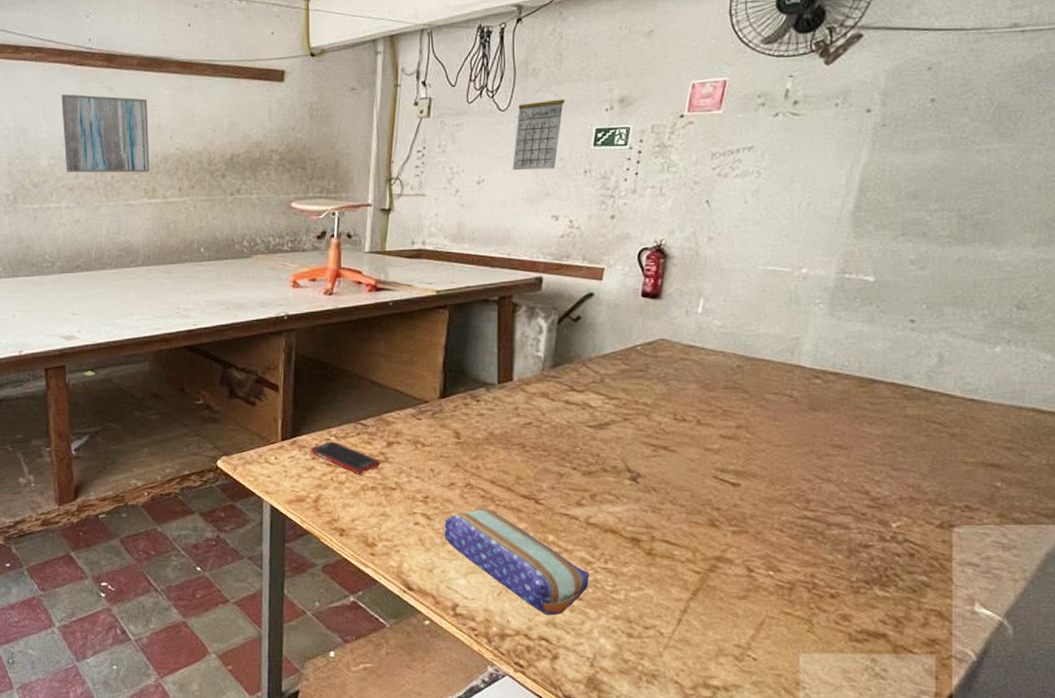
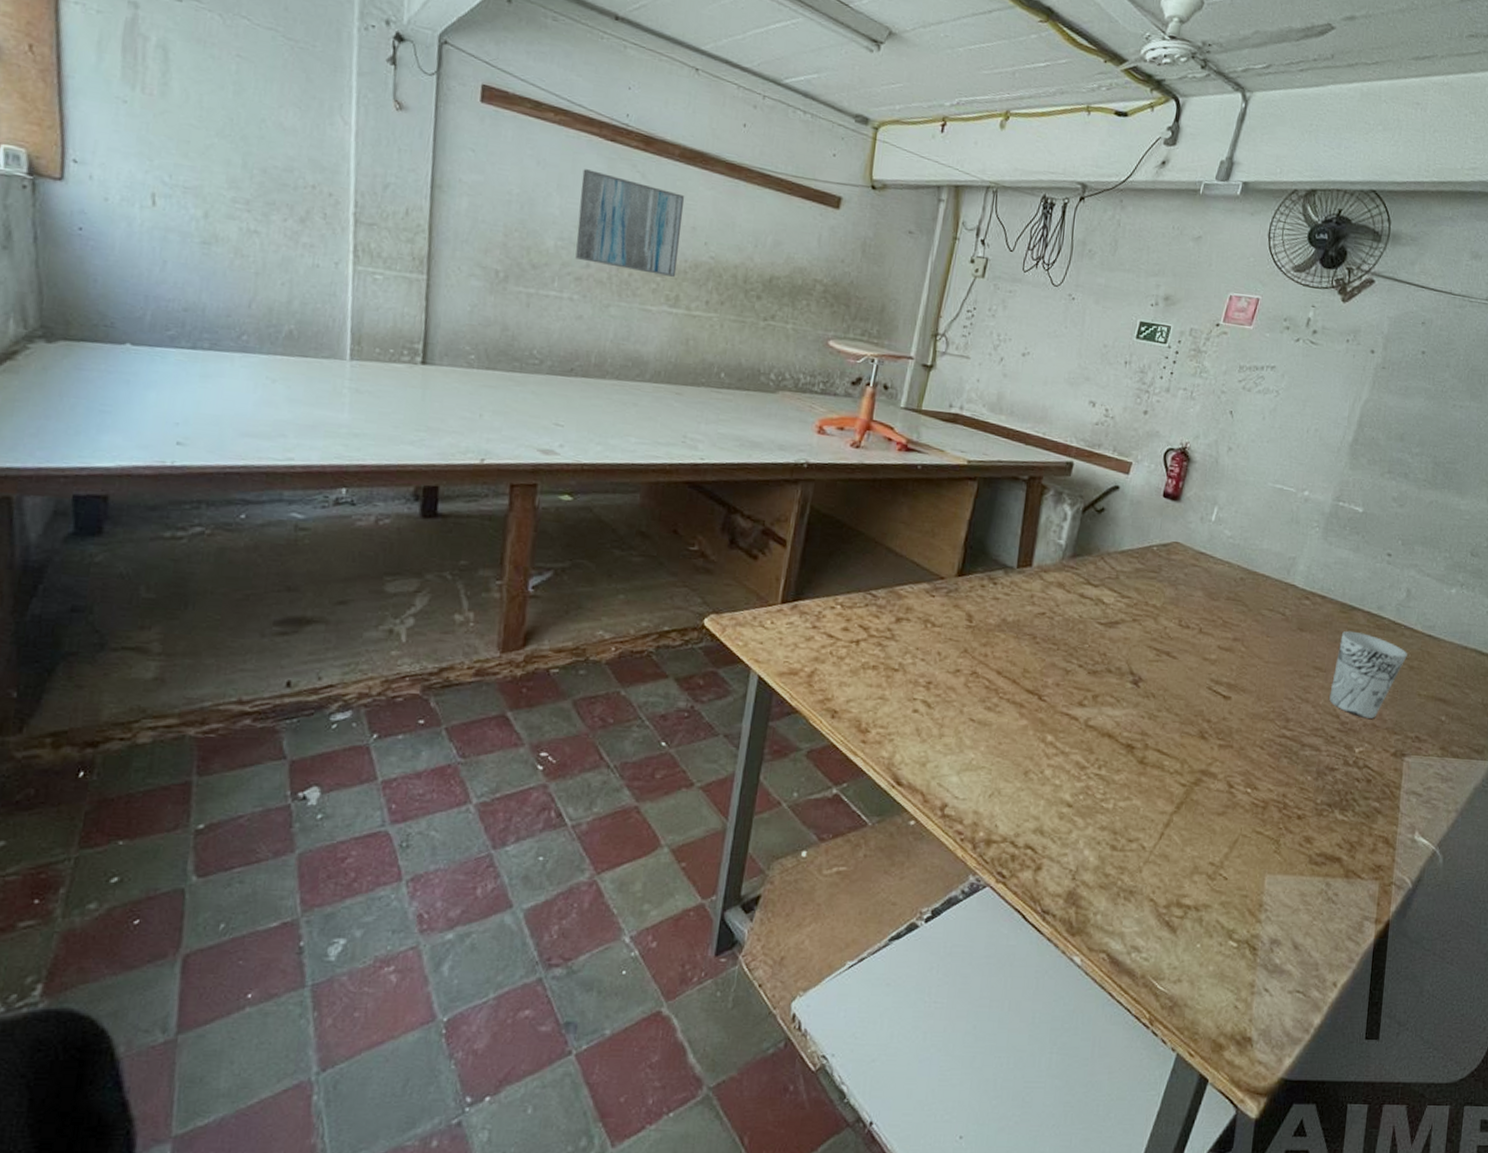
cell phone: present [311,441,381,474] -> none [812,610,887,650]
pencil case: present [444,508,590,616] -> none [942,699,1083,823]
calendar: present [512,87,565,171] -> none [1058,270,1115,354]
cup: none [855,404,946,493] -> present [1329,630,1407,720]

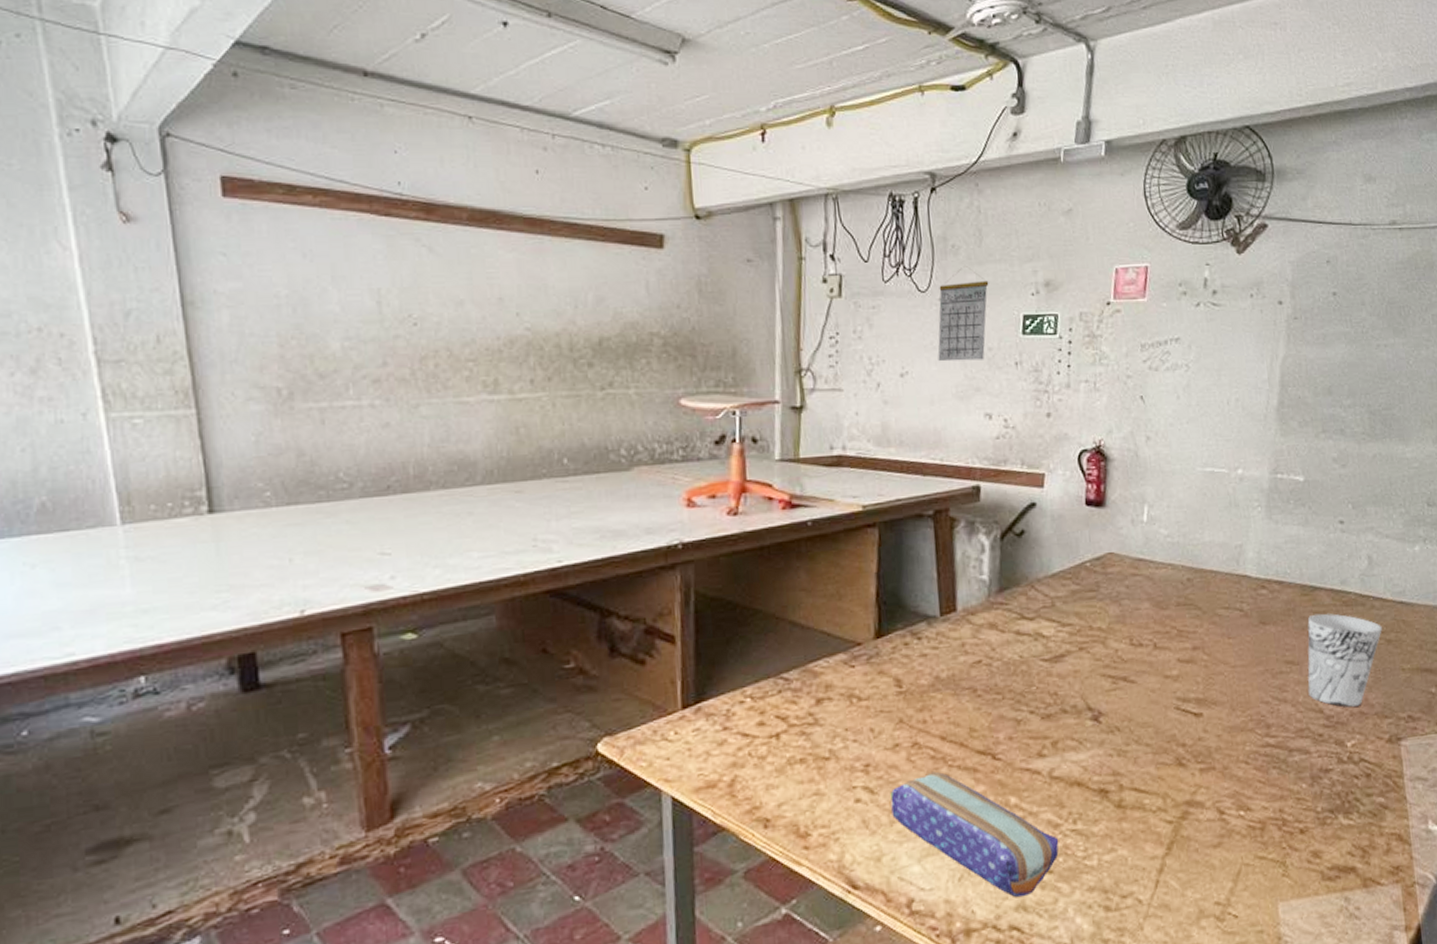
wall art: present [575,169,685,277] -> none [358,253,490,360]
pencil case: none [942,699,1083,823] -> present [890,771,1059,898]
calendar: none [1058,270,1115,354] -> present [937,266,989,362]

